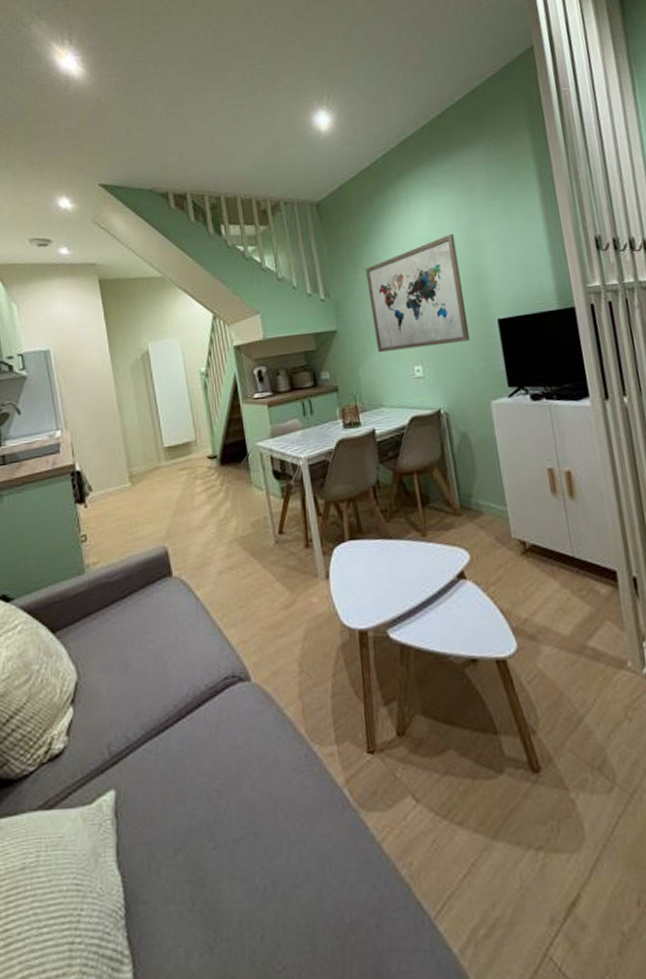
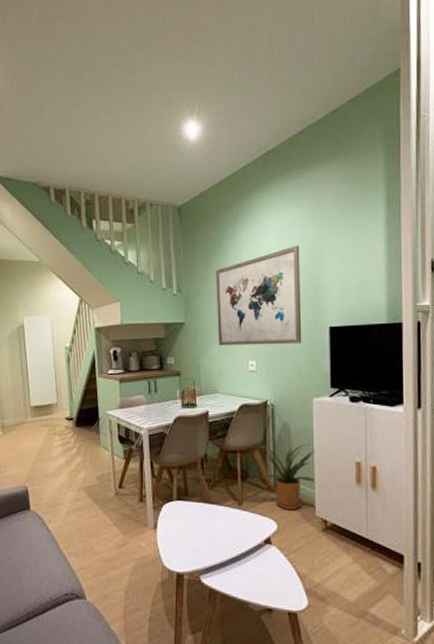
house plant: none [435,453,508,535] -> present [257,443,317,511]

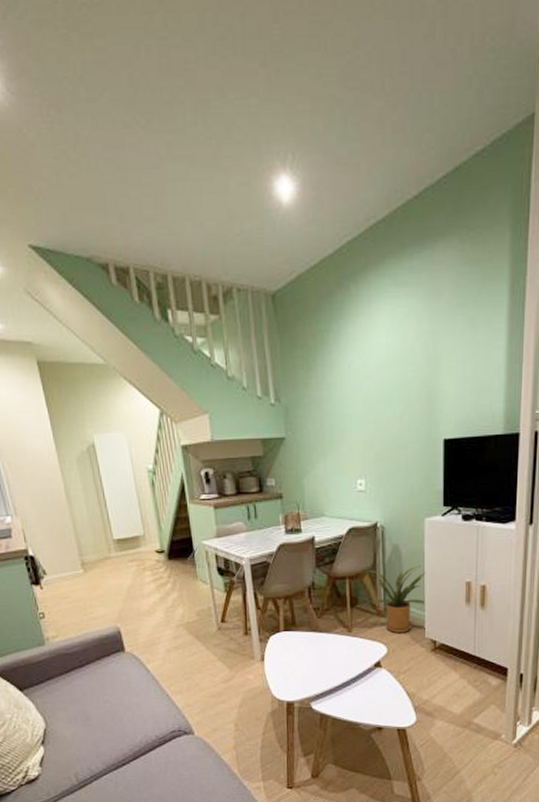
wall art: present [216,246,302,346] -> none [319,344,414,464]

